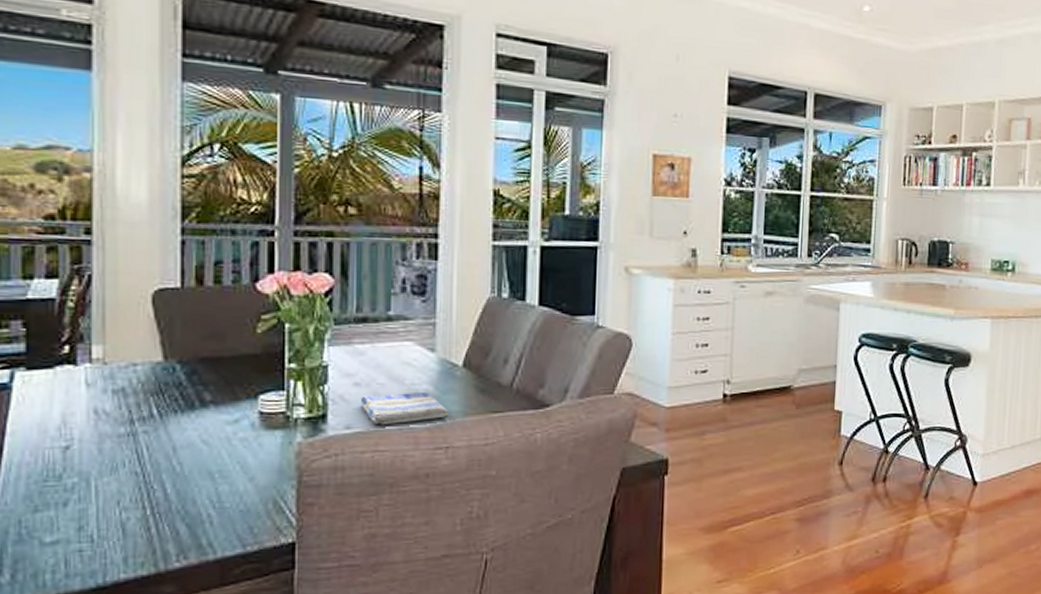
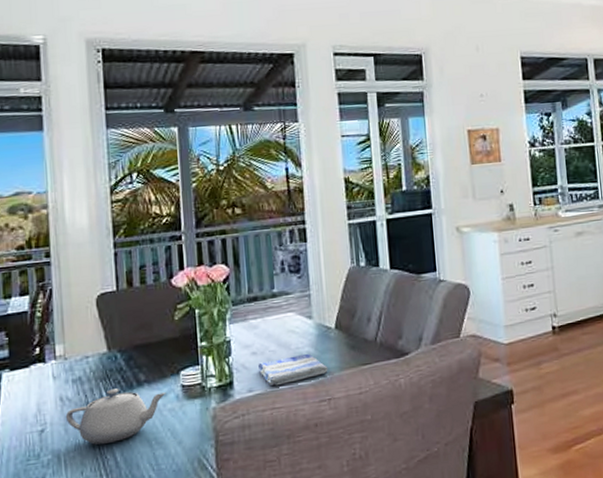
teapot: none [100,407,238,471] -> present [65,388,166,445]

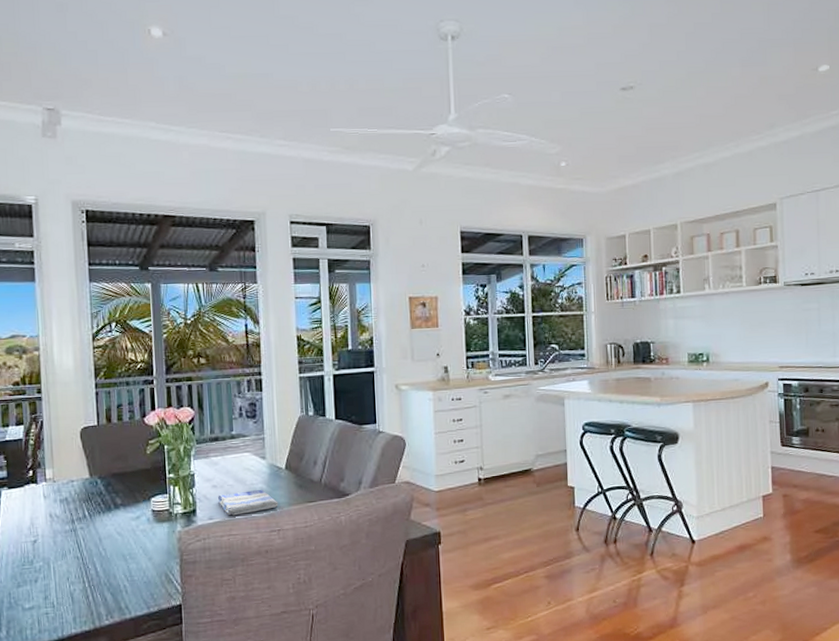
teapot: present [65,388,166,445] -> none [54,509,139,556]

